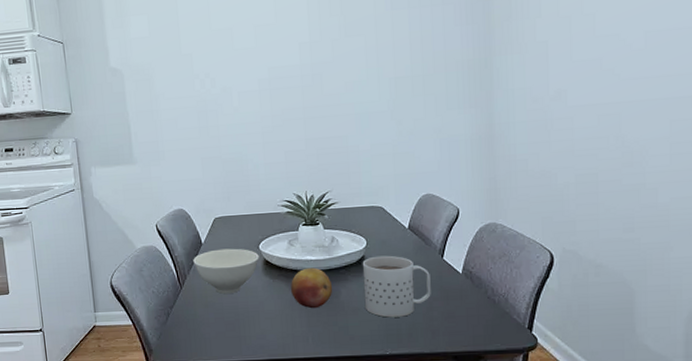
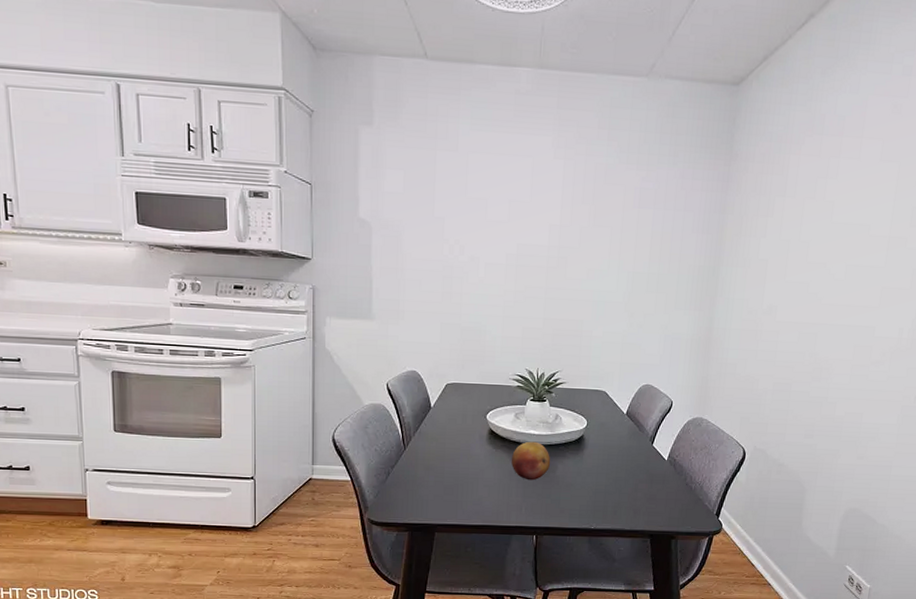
bowl: present [193,248,259,294] -> none [420,414,485,459]
mug: present [362,255,431,318] -> none [577,437,640,495]

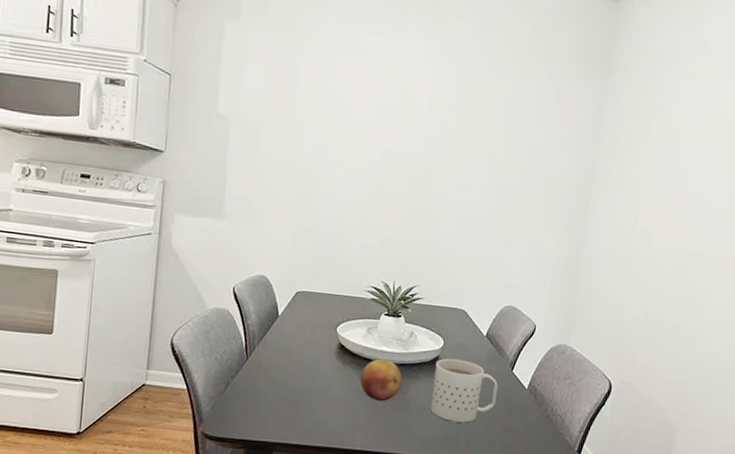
mug: none [577,437,640,495] -> present [429,358,498,423]

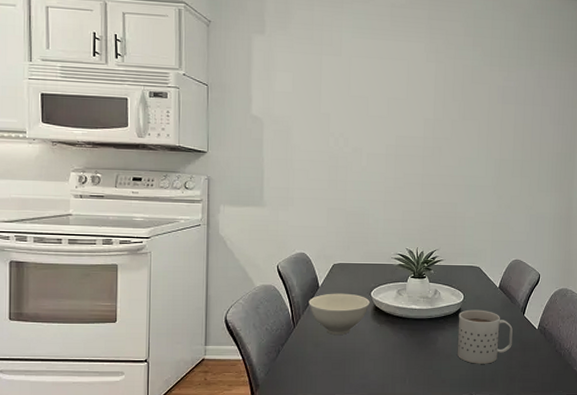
bowl: none [265,324,335,373] -> present [309,293,370,335]
fruit: present [360,358,403,402] -> none [394,316,432,353]

